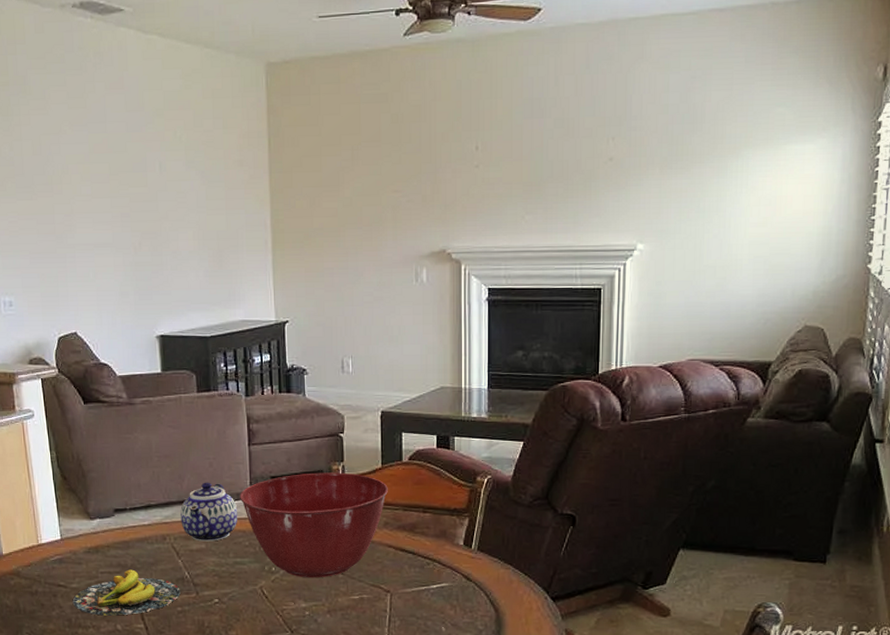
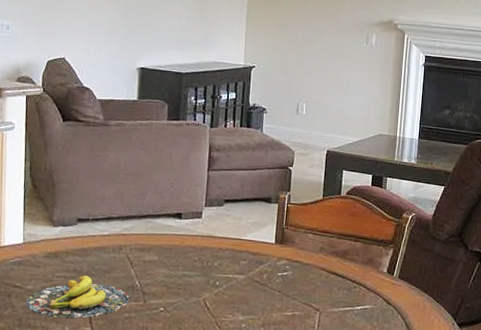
teapot: present [180,482,238,541] -> none [138,200,191,255]
mixing bowl: present [240,472,388,578] -> none [194,199,326,294]

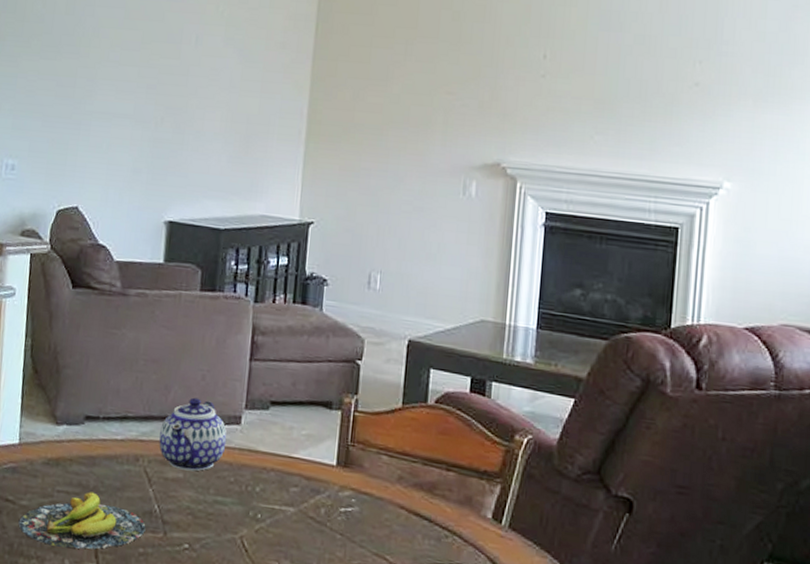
teapot: none [138,200,191,255] -> present [159,397,227,471]

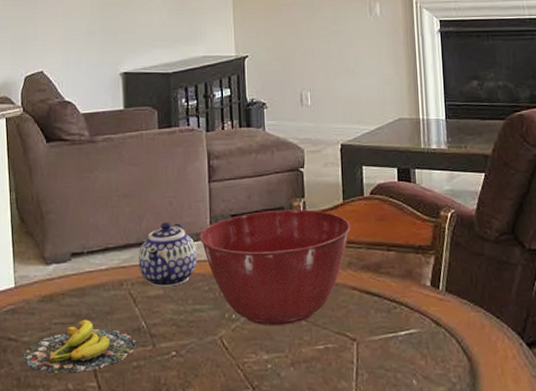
mixing bowl: none [231,402,407,536] -> present [199,209,350,326]

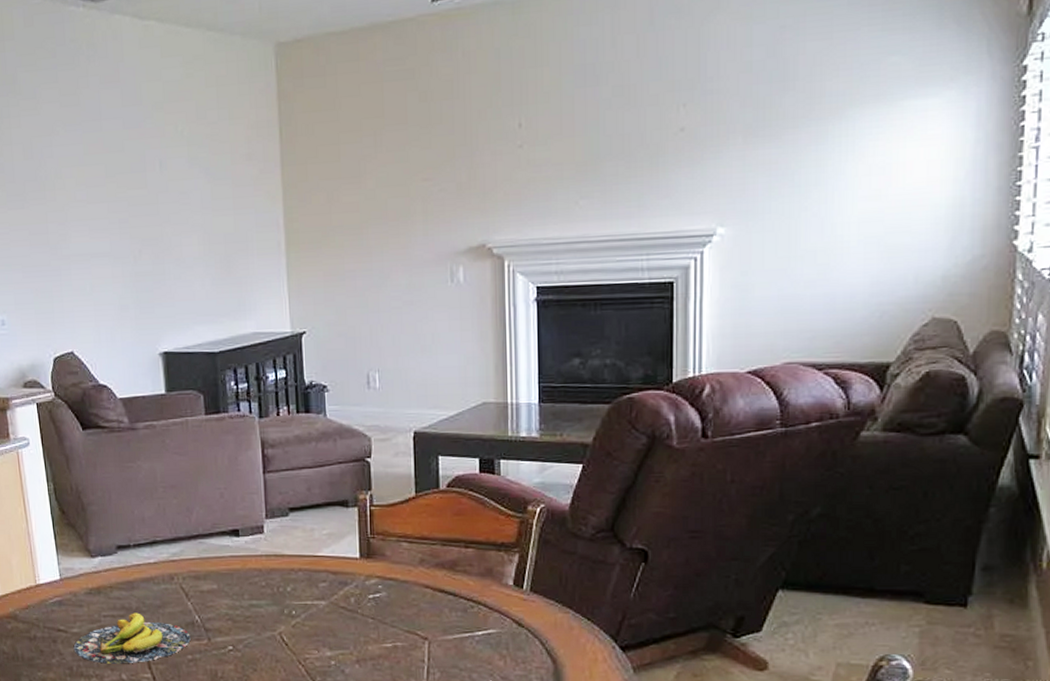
teapot: present [139,222,198,287] -> none [189,515,253,581]
mixing bowl: present [199,209,350,326] -> none [254,502,423,623]

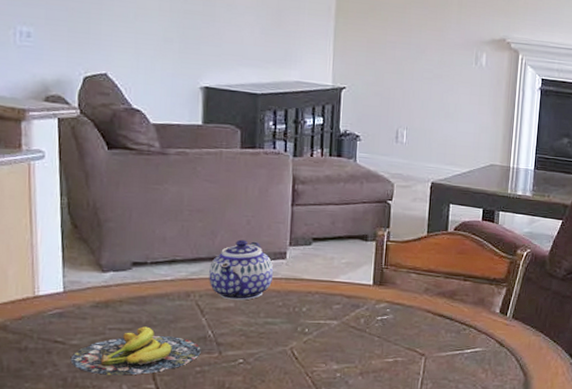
teapot: none [189,515,253,581] -> present [209,239,274,300]

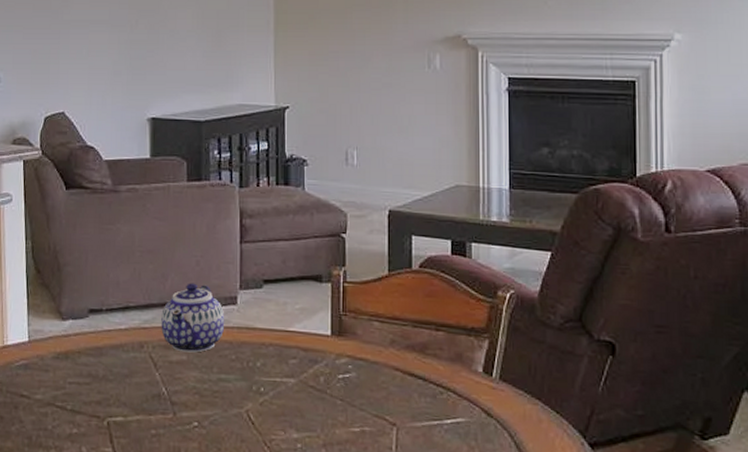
banana: present [70,326,201,375] -> none [35,381,156,436]

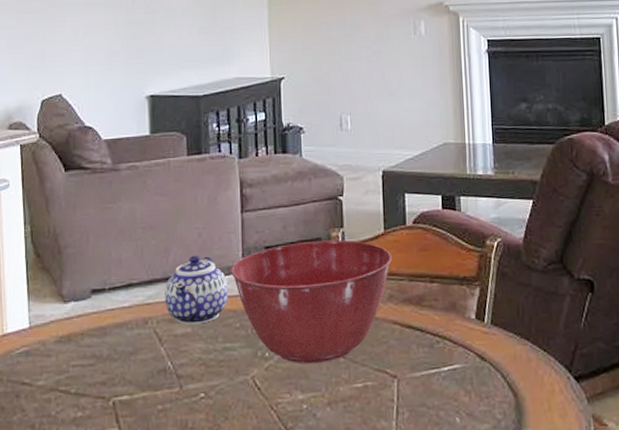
mixing bowl: none [228,277,395,403] -> present [231,240,392,364]

